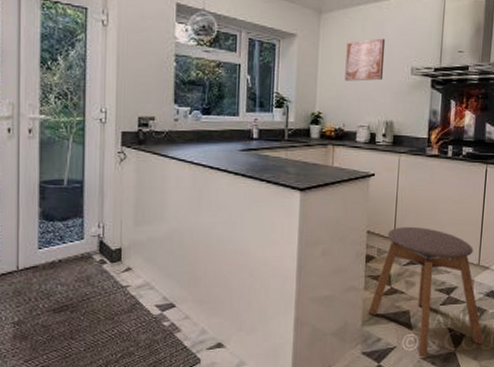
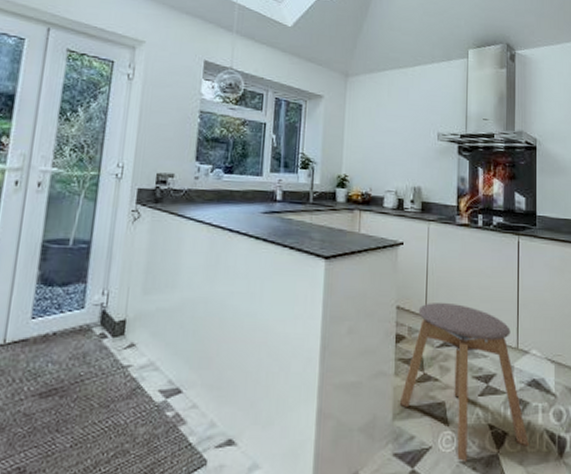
wall art: present [345,38,386,81] -> none [371,103,412,145]

